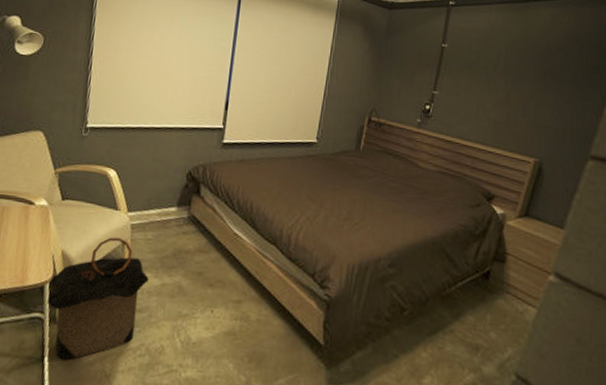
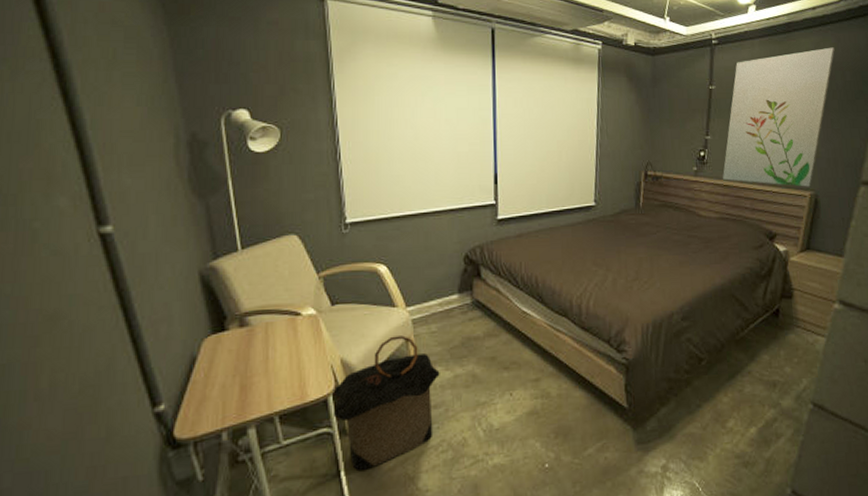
wall art: none [446,20,574,154] -> present [723,47,835,187]

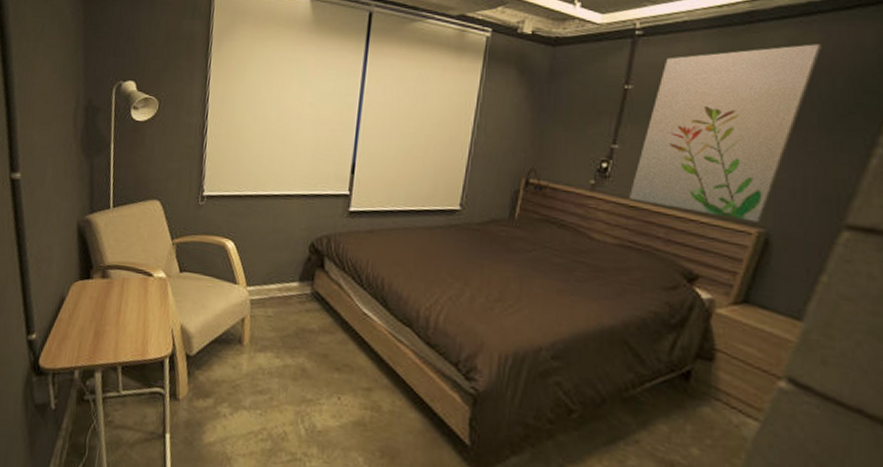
laundry hamper: present [333,335,440,470] -> none [167,312,270,438]

